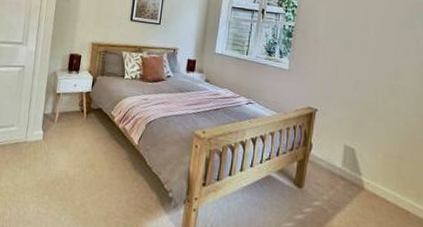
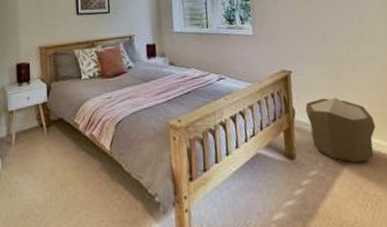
pouf: none [323,139,387,205] -> present [305,97,376,164]

